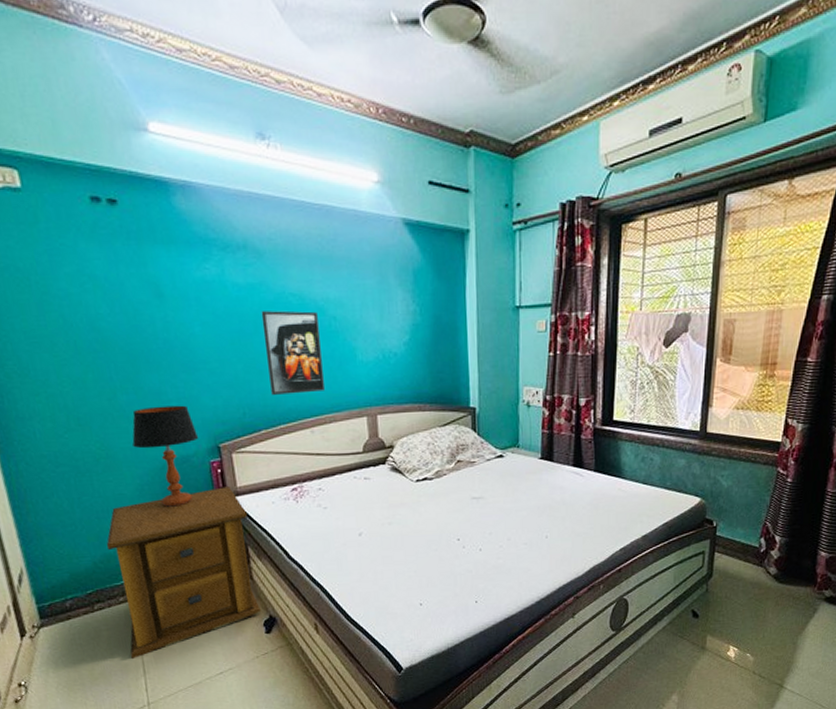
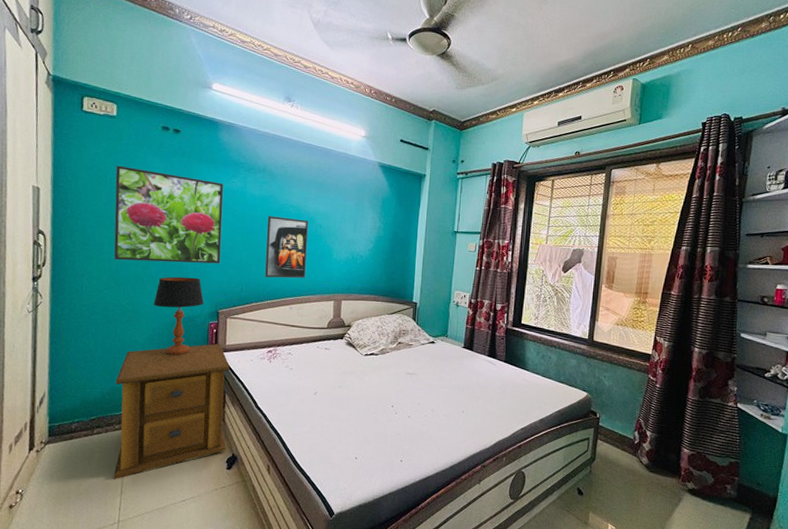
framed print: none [39,260,210,393] -> present [114,165,224,264]

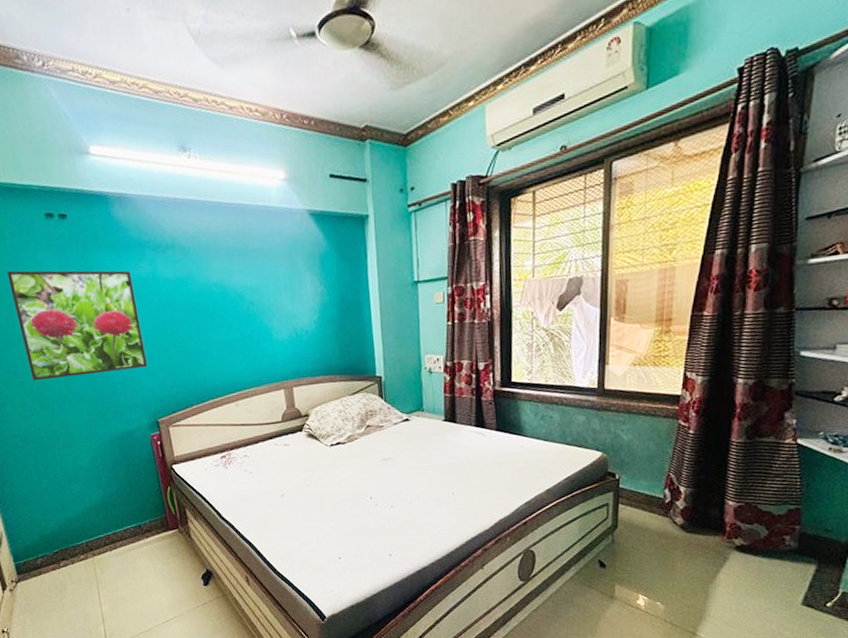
side table: present [114,344,230,479] -> none [68,456,199,608]
table lamp: present [153,276,205,355] -> none [85,386,141,476]
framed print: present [265,216,308,279] -> none [188,298,246,374]

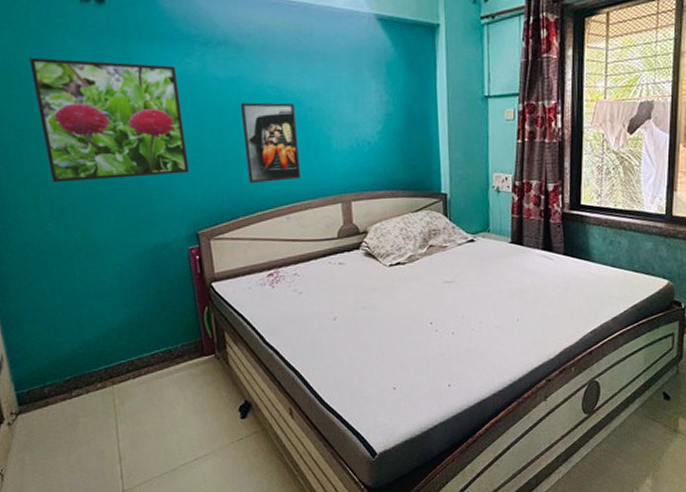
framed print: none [188,298,246,374] -> present [240,102,301,183]

